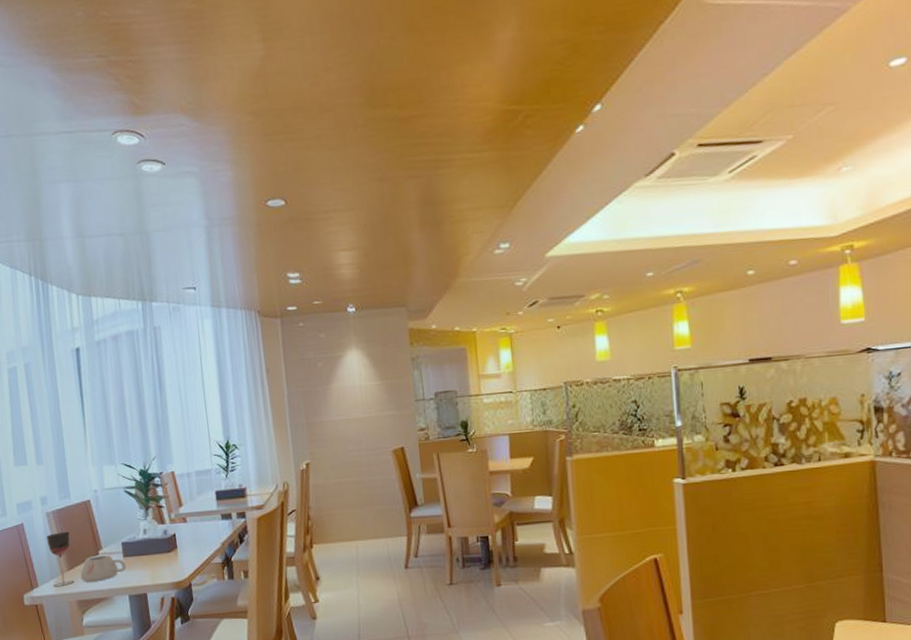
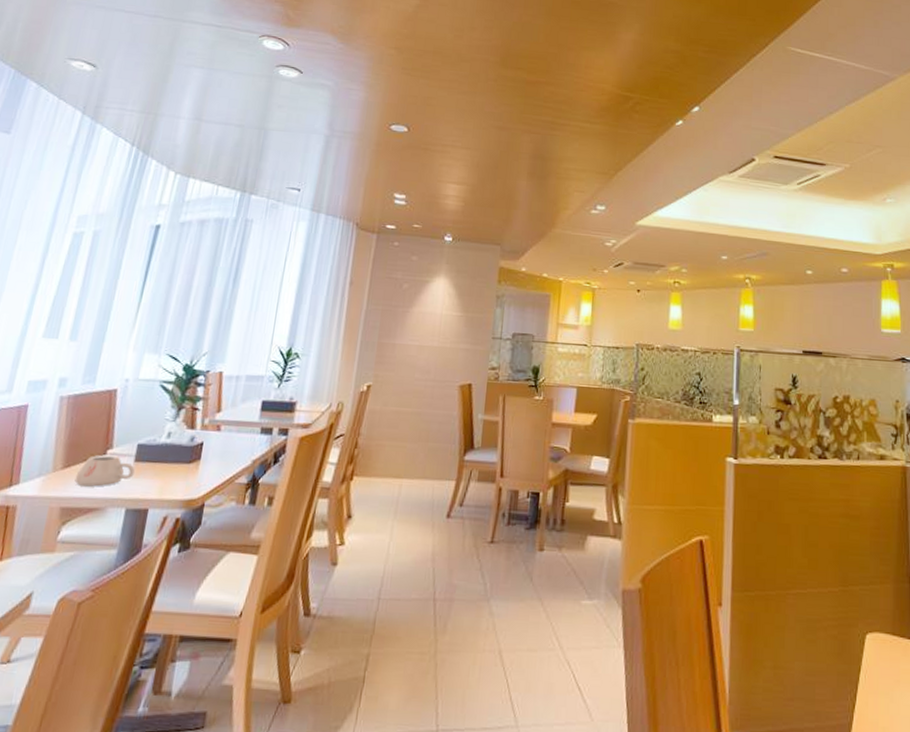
wineglass: present [46,531,75,586] -> none [37,421,80,487]

